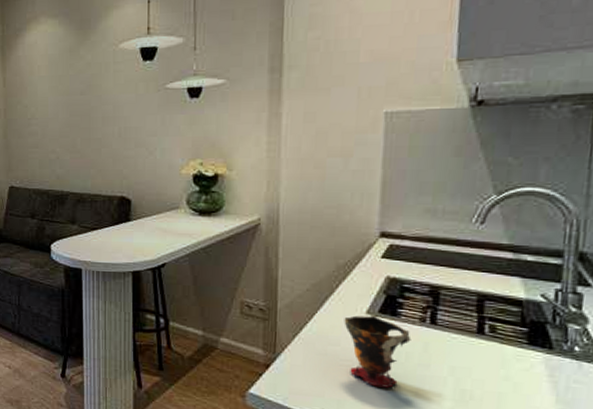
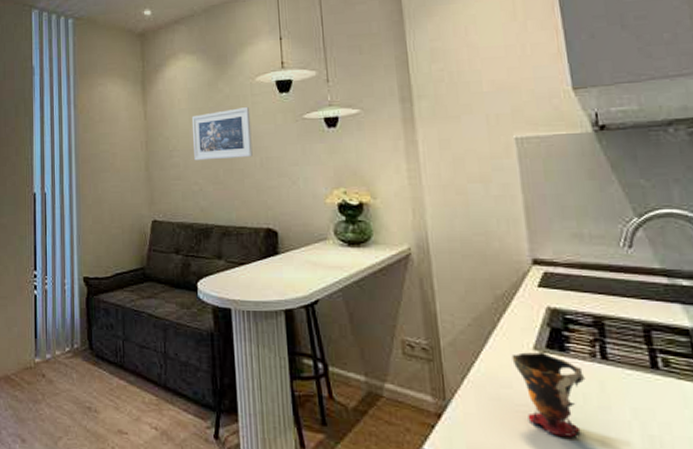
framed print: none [51,75,112,129] -> present [191,107,253,161]

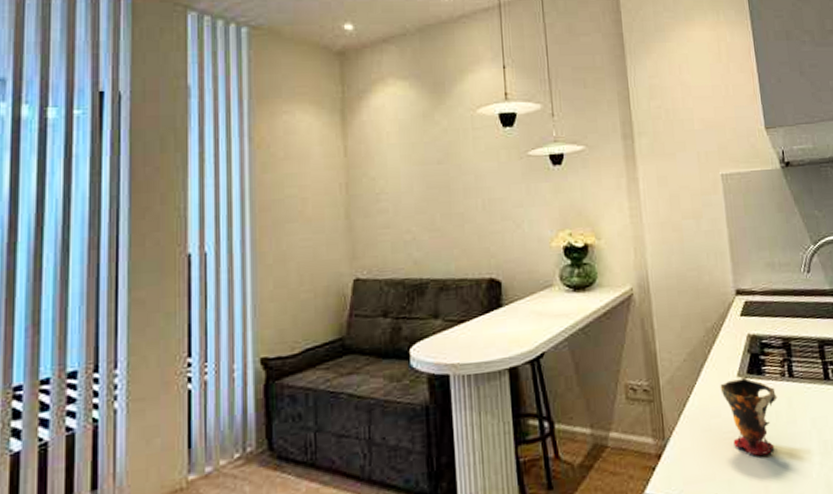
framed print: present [191,107,253,161] -> none [403,142,474,205]

